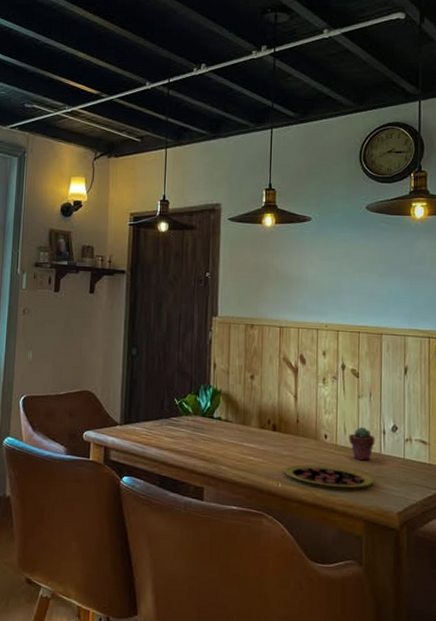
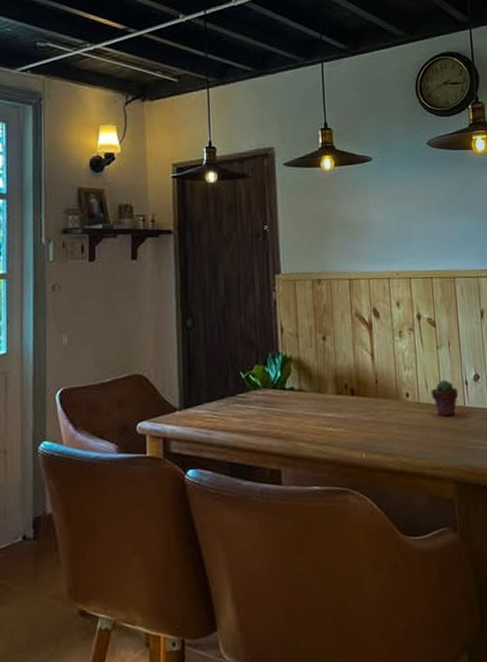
pizza: present [284,464,374,488] -> none [367,426,461,450]

